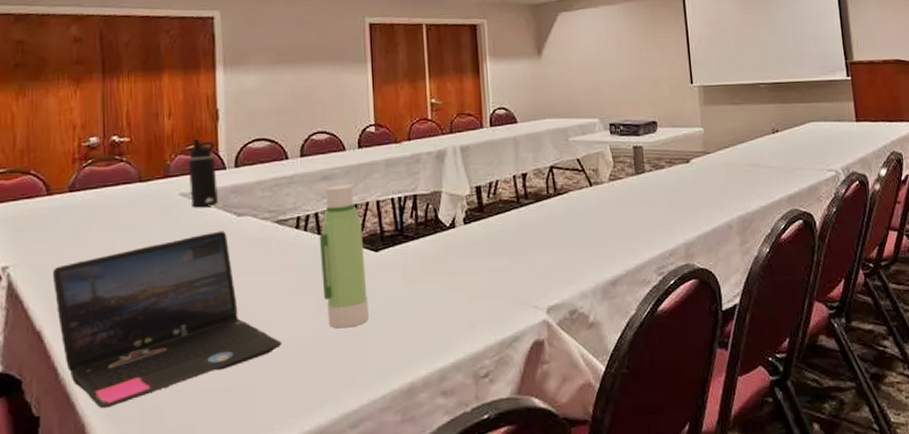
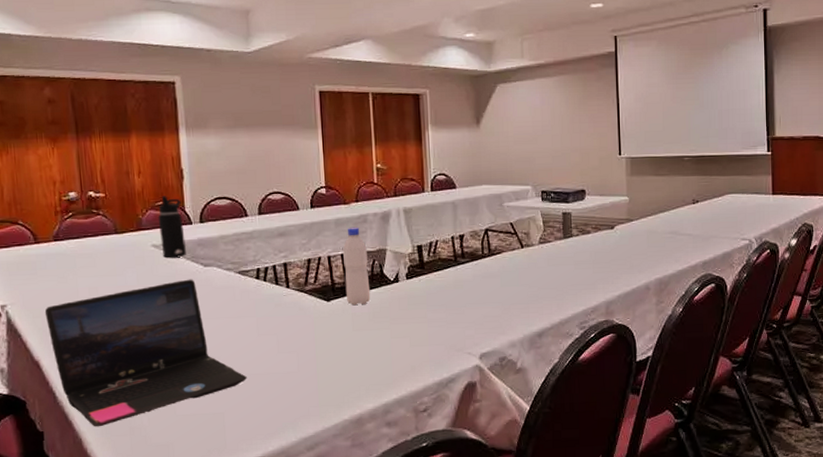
water bottle: present [319,184,369,329] -> none [277,241,322,367]
water bottle: none [393,167,424,256] -> present [343,226,371,306]

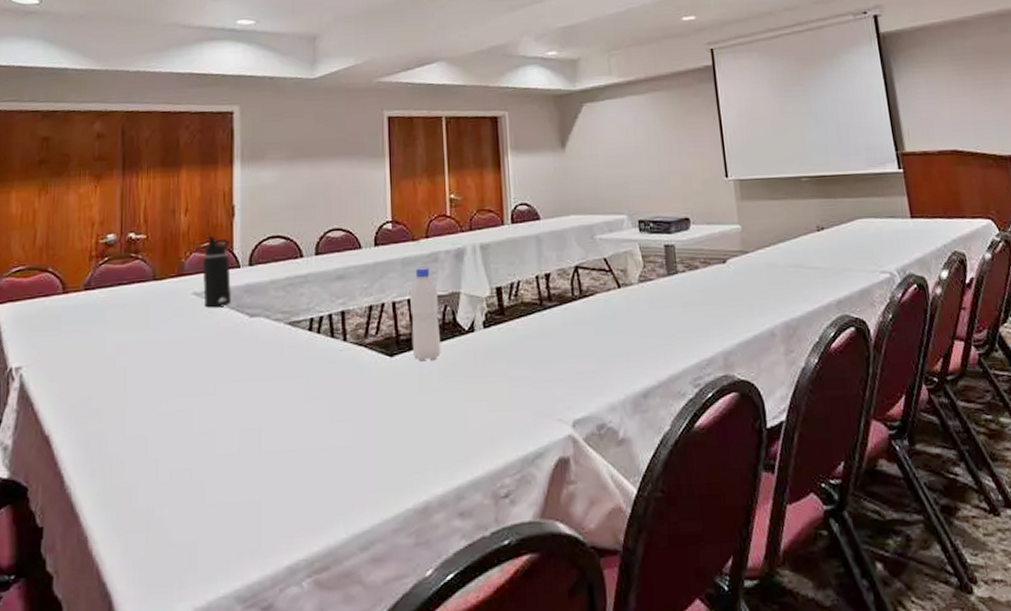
laptop: present [44,279,247,427] -> none [63,332,291,521]

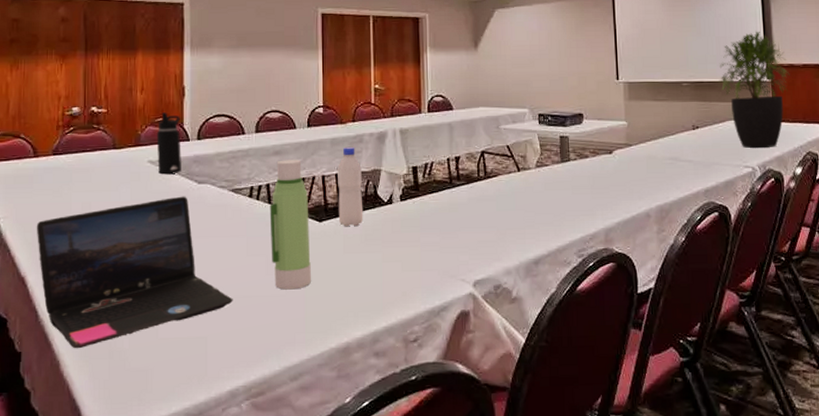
laptop: none [63,332,291,521] -> present [36,196,233,349]
water bottle: none [332,284,382,440] -> present [269,159,311,290]
potted plant: none [842,115,925,250] -> present [718,31,790,148]

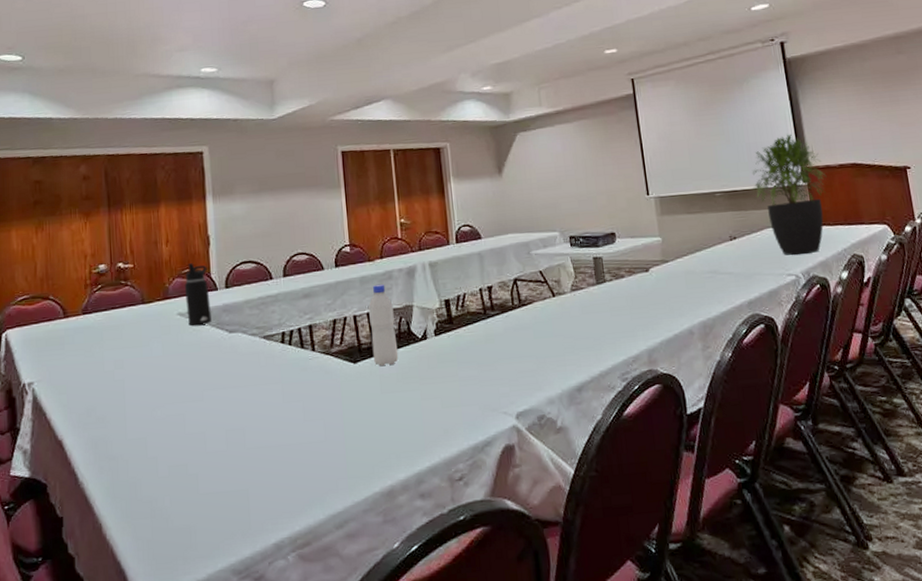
laptop: present [36,196,233,349] -> none [70,346,272,510]
water bottle: present [269,159,311,290] -> none [302,301,350,436]

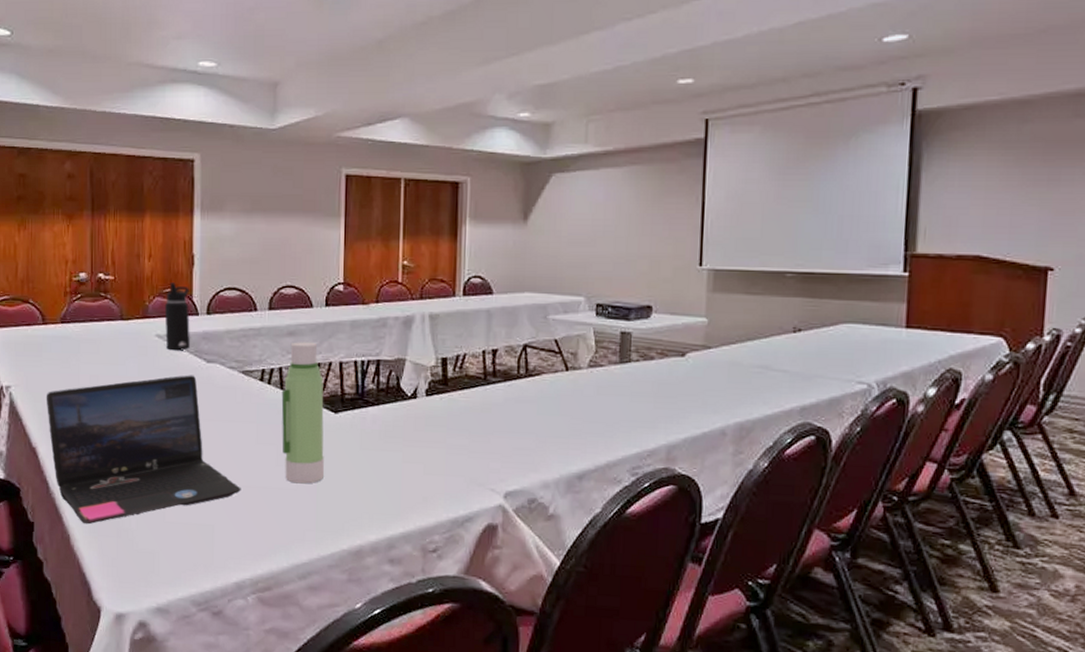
laptop: none [70,346,272,510] -> present [46,375,241,525]
water bottle: none [302,301,350,436] -> present [281,342,324,484]
water bottle: present [369,283,399,367] -> none [355,330,384,421]
potted plant: present [752,134,827,255] -> none [834,209,937,360]

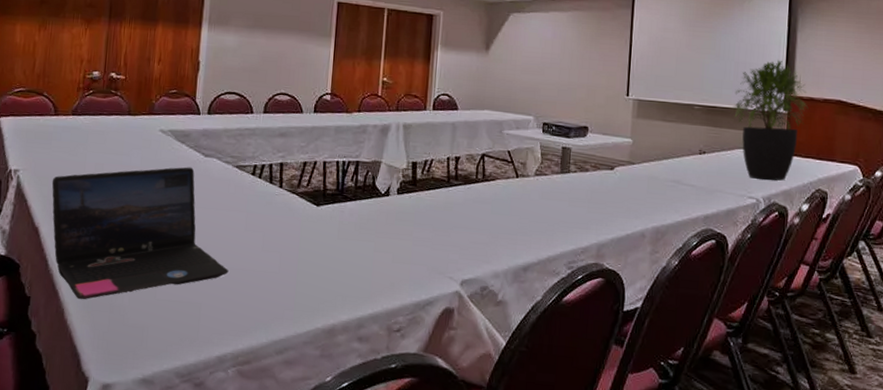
water bottle: present [164,282,190,351] -> none [168,84,193,146]
water bottle: present [281,342,324,484] -> none [268,142,309,268]
potted plant: none [834,209,937,360] -> present [731,60,809,181]

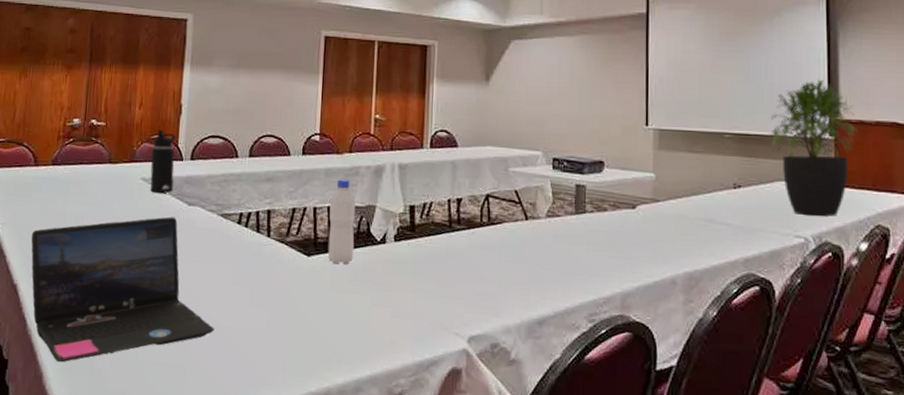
water bottle: none [168,84,193,146] -> present [150,130,176,194]
water bottle: none [335,135,363,215] -> present [327,178,356,265]

